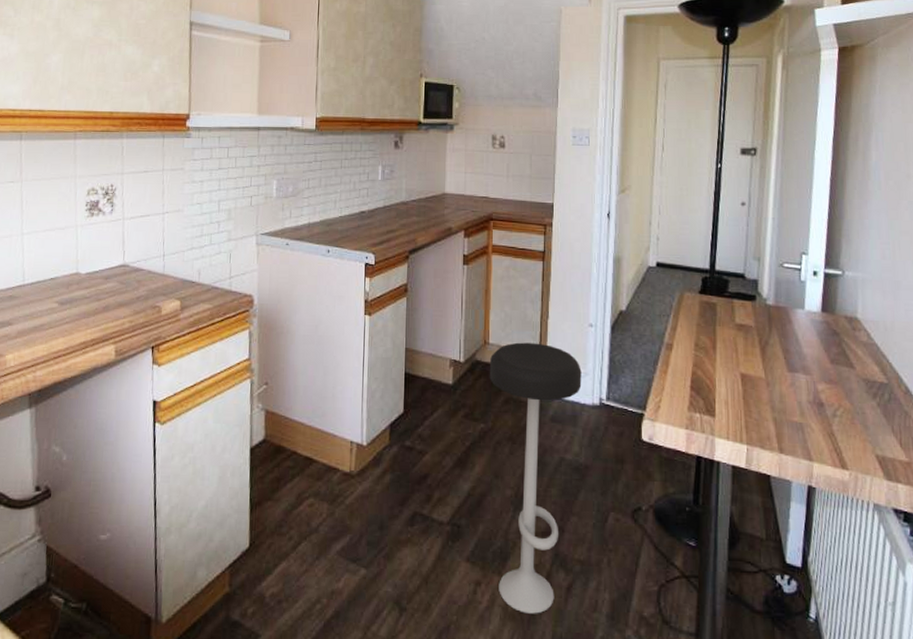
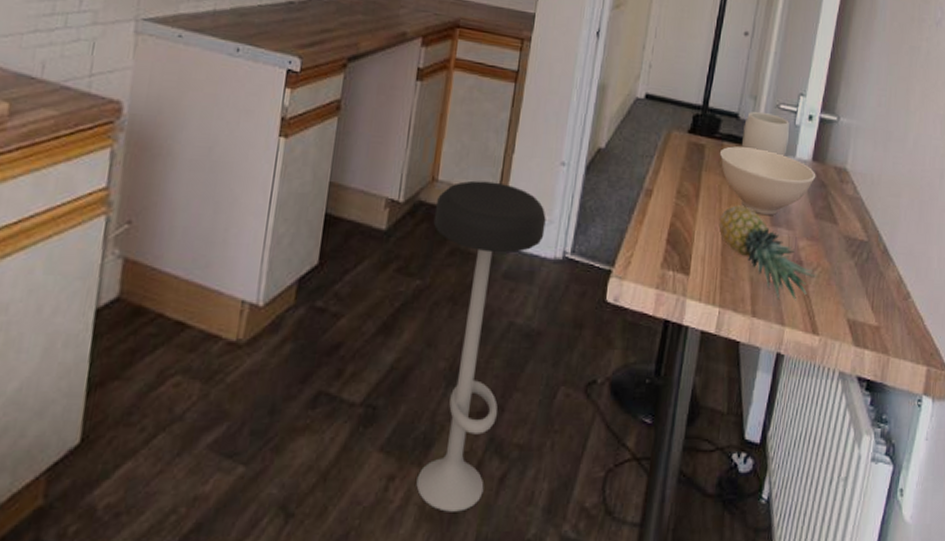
bowl: none [730,303,827,362] -> present [719,146,816,215]
fruit: none [737,354,840,439] -> present [718,205,817,301]
mug: none [750,271,796,309] -> present [741,111,790,157]

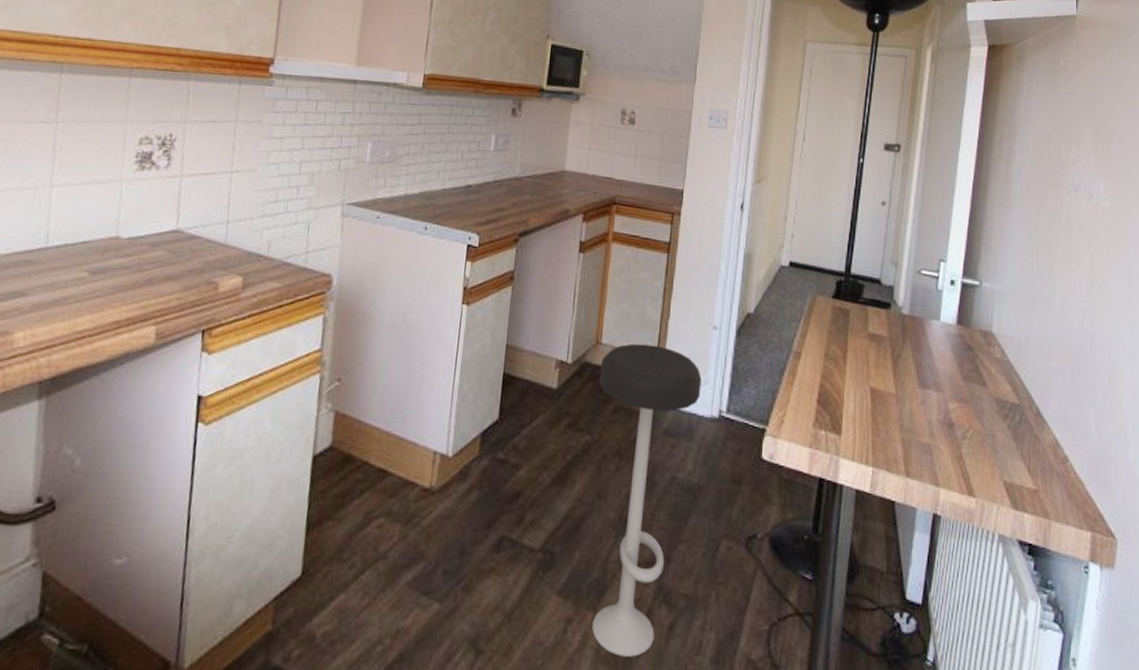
fruit: present [718,205,817,301] -> none [867,367,969,463]
bowl: present [719,146,816,215] -> none [864,310,962,377]
mug: present [741,111,790,157] -> none [885,277,932,320]

